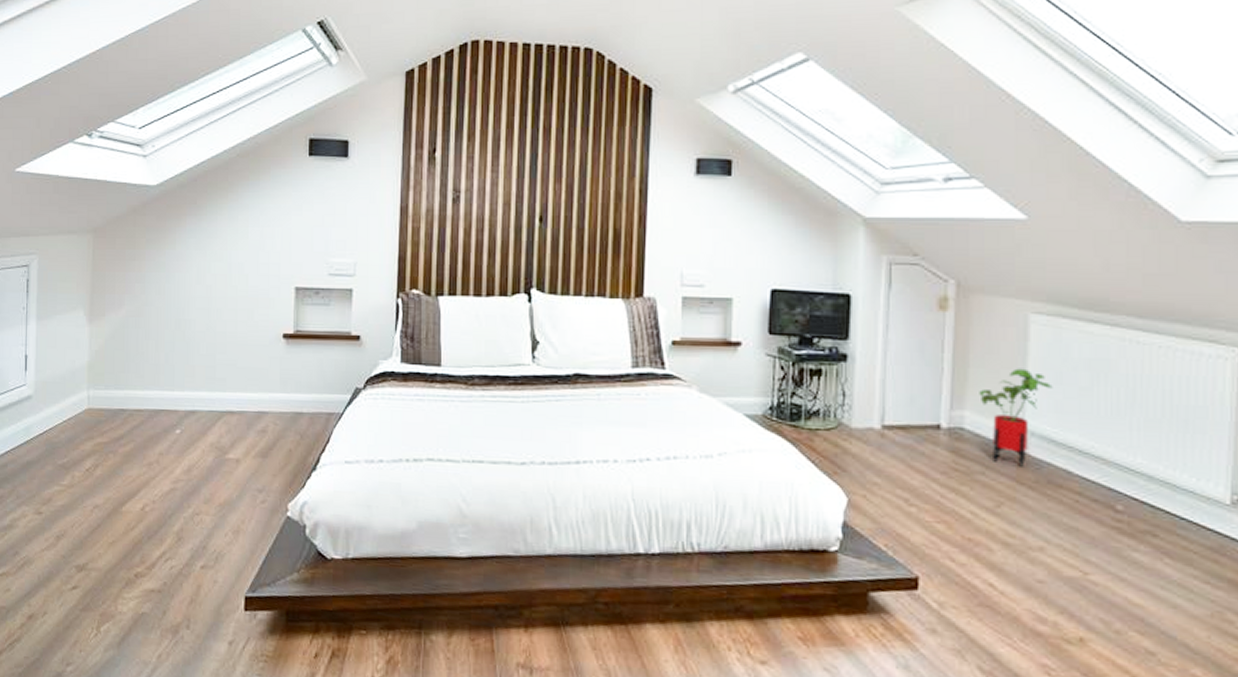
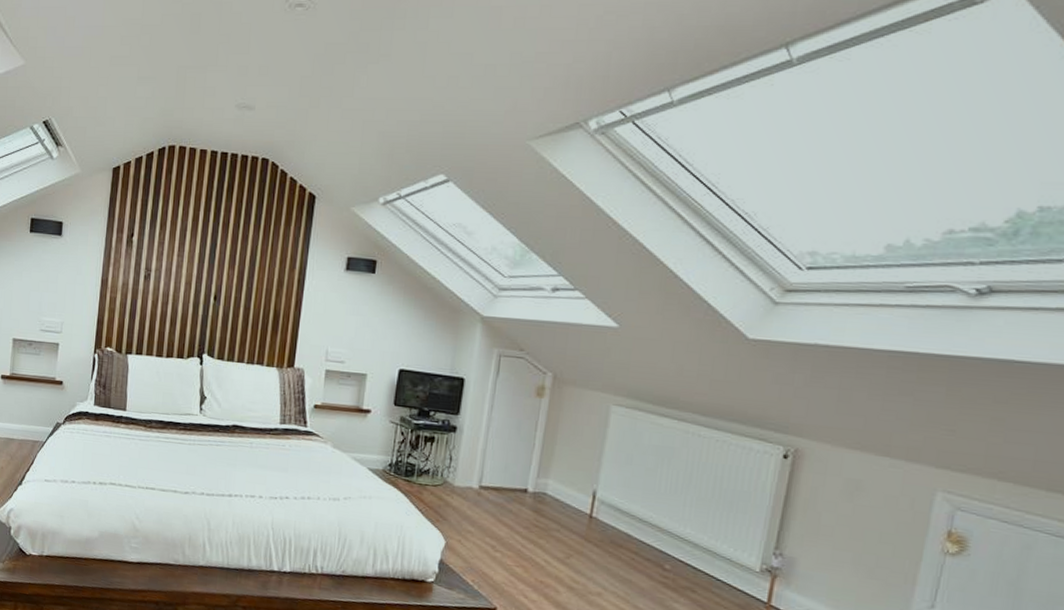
house plant: present [979,368,1053,467] -> none [562,448,624,528]

